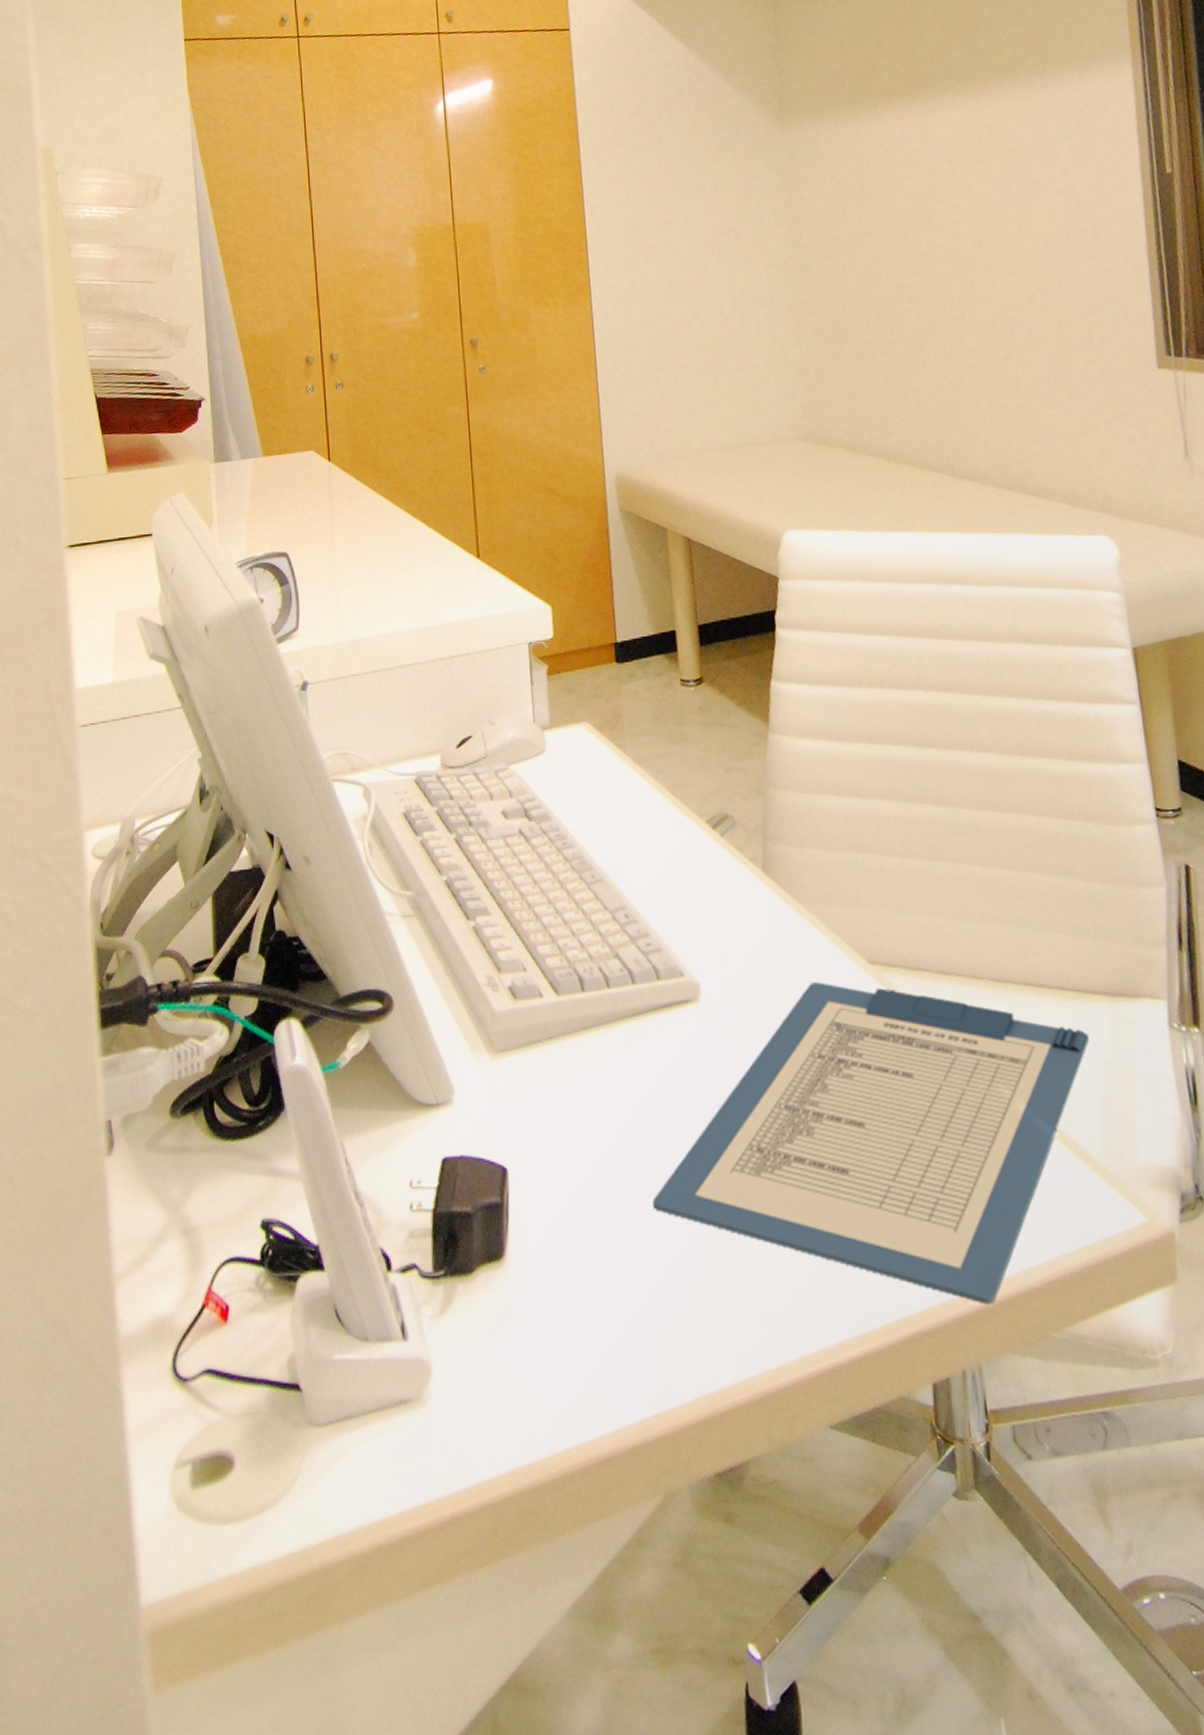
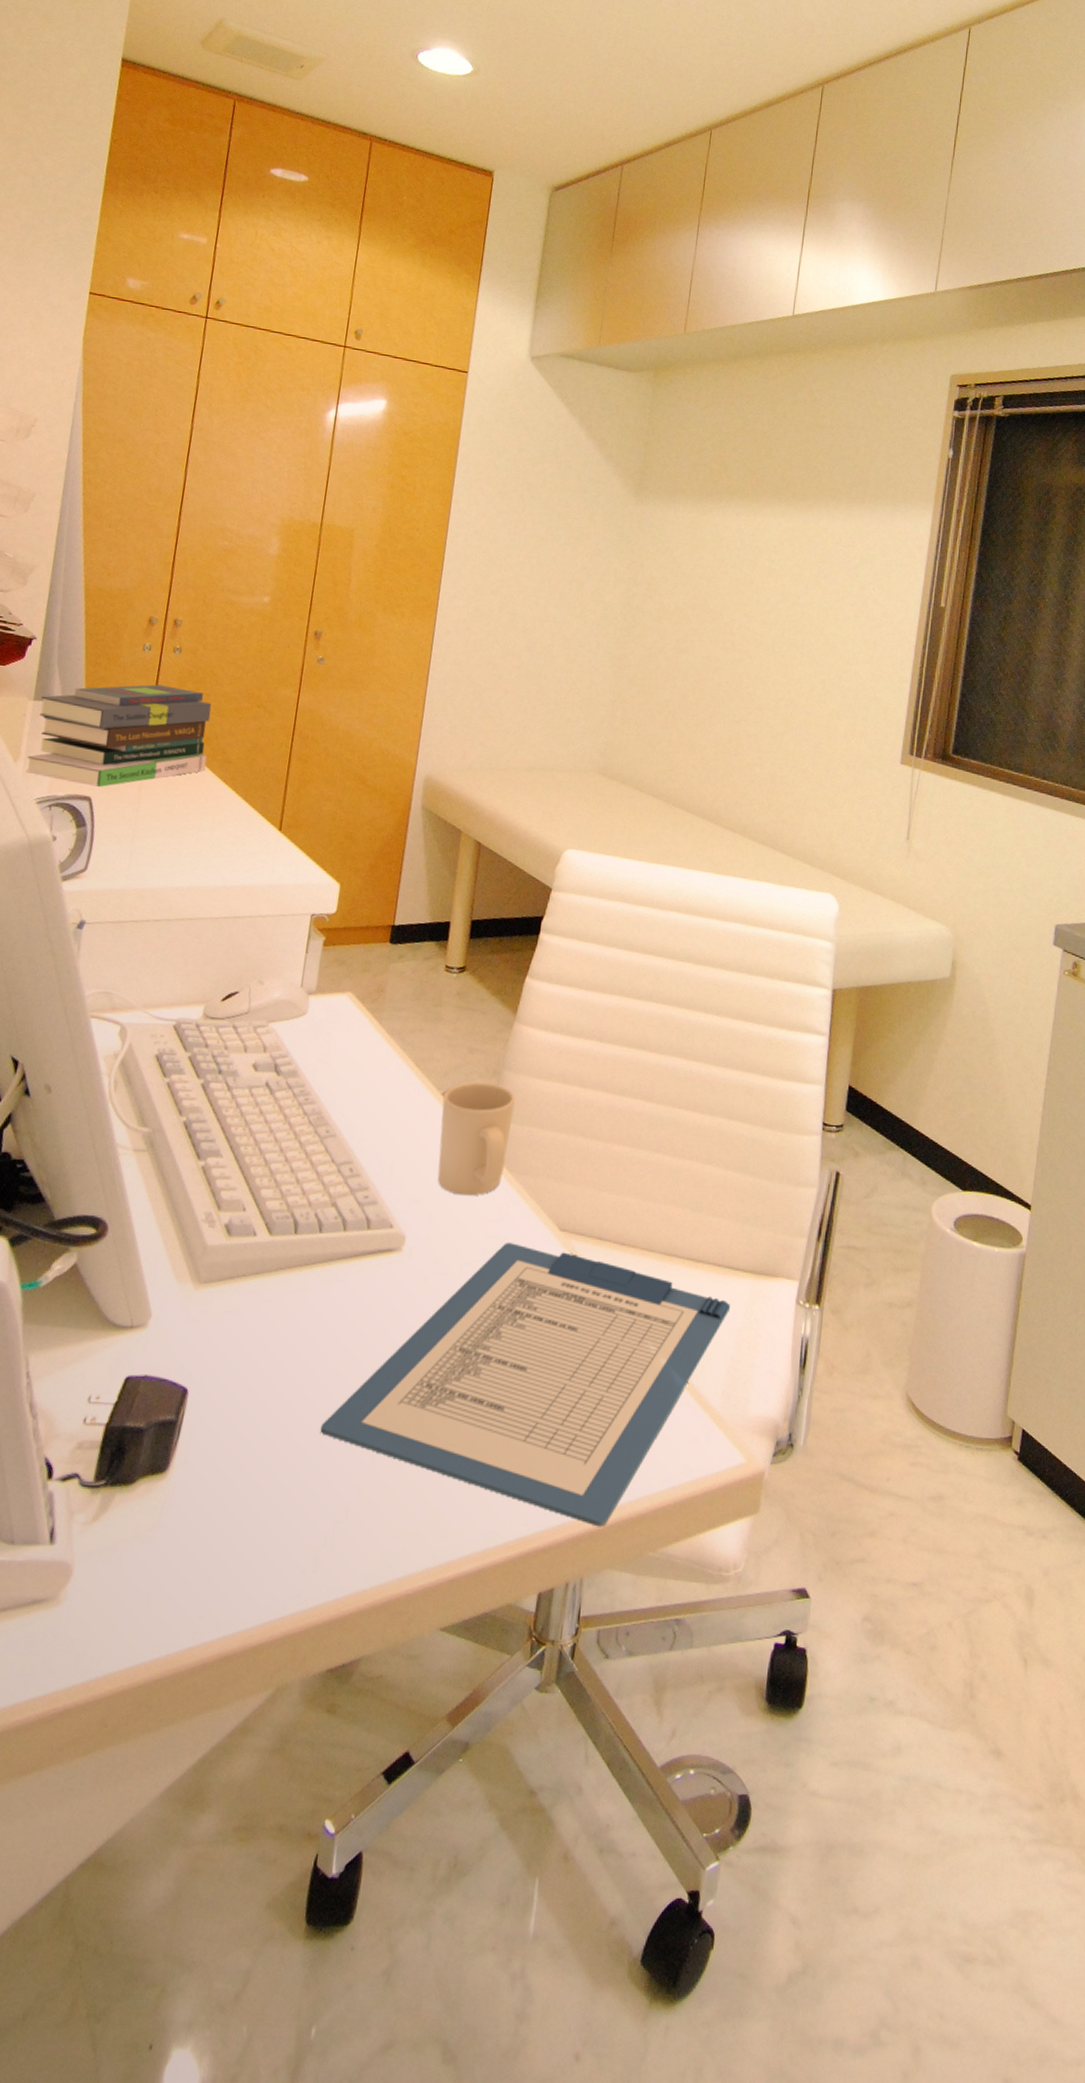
books: none [220,424,391,541] -> present [26,684,212,787]
mug: none [708,804,792,933] -> present [437,1082,515,1196]

